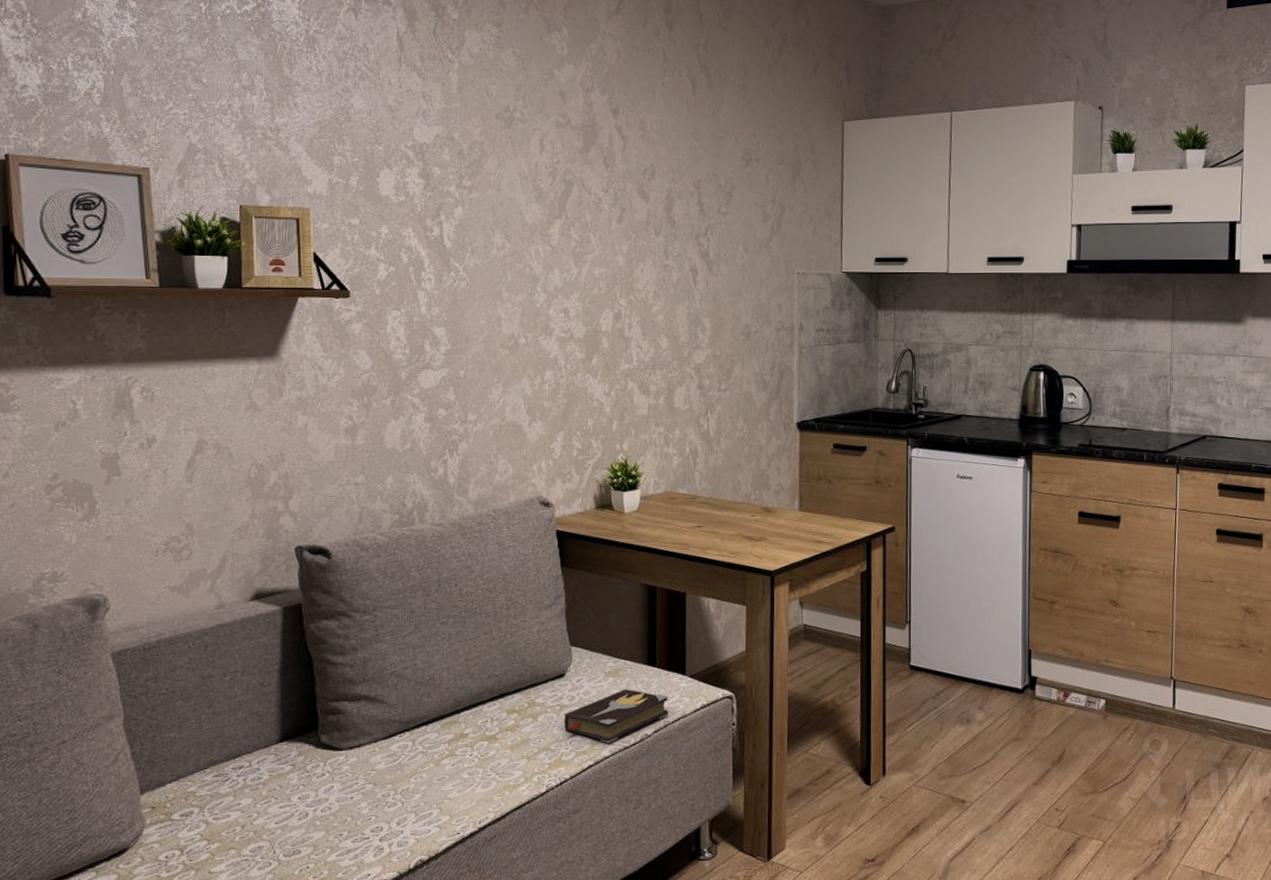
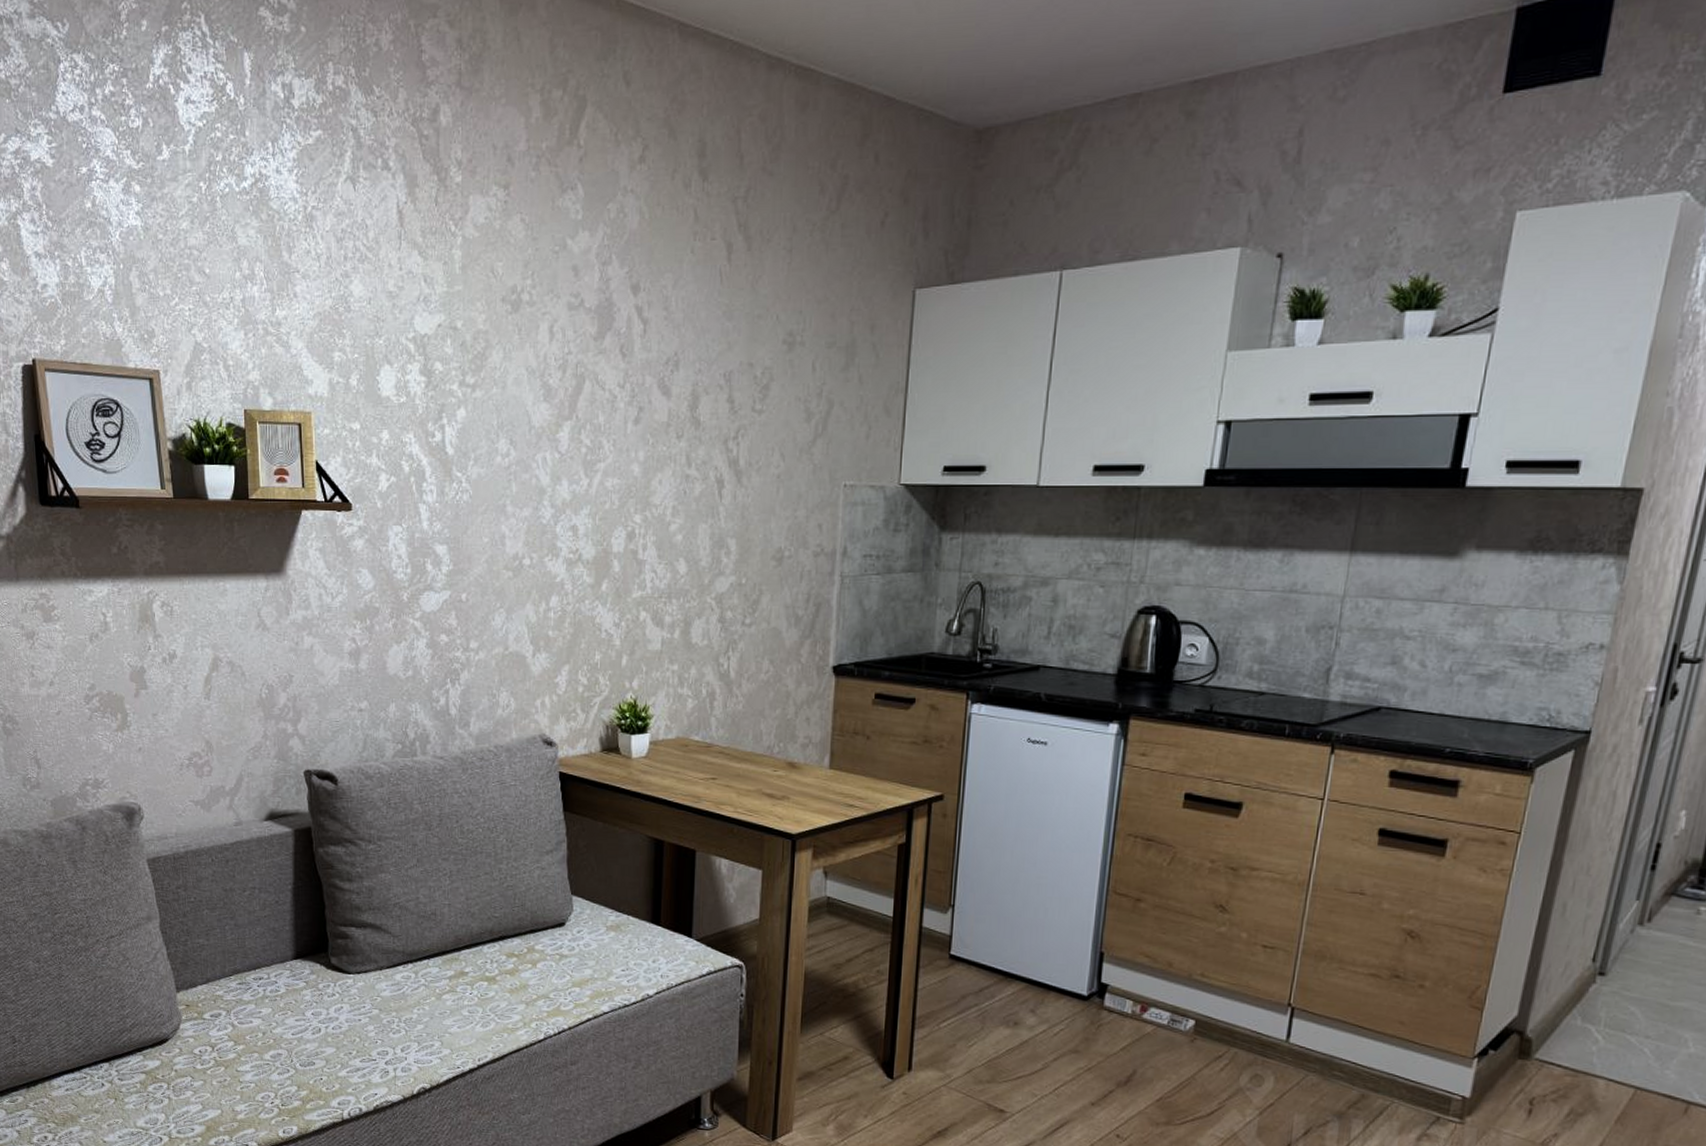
hardback book: present [564,689,668,743] -> none [564,945,672,999]

